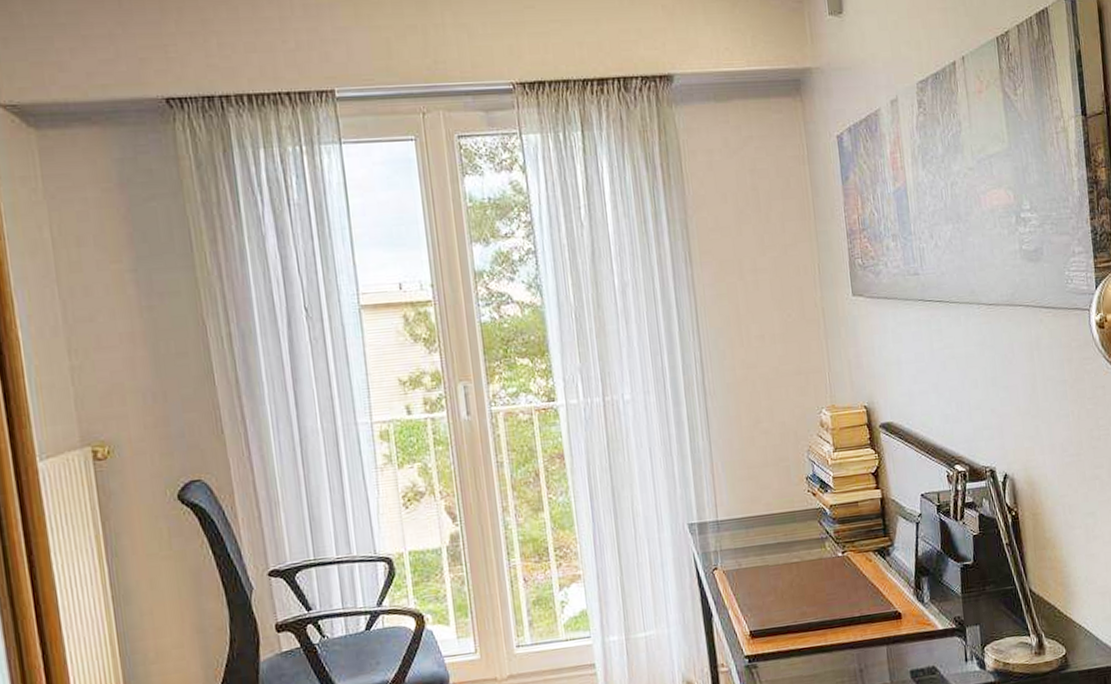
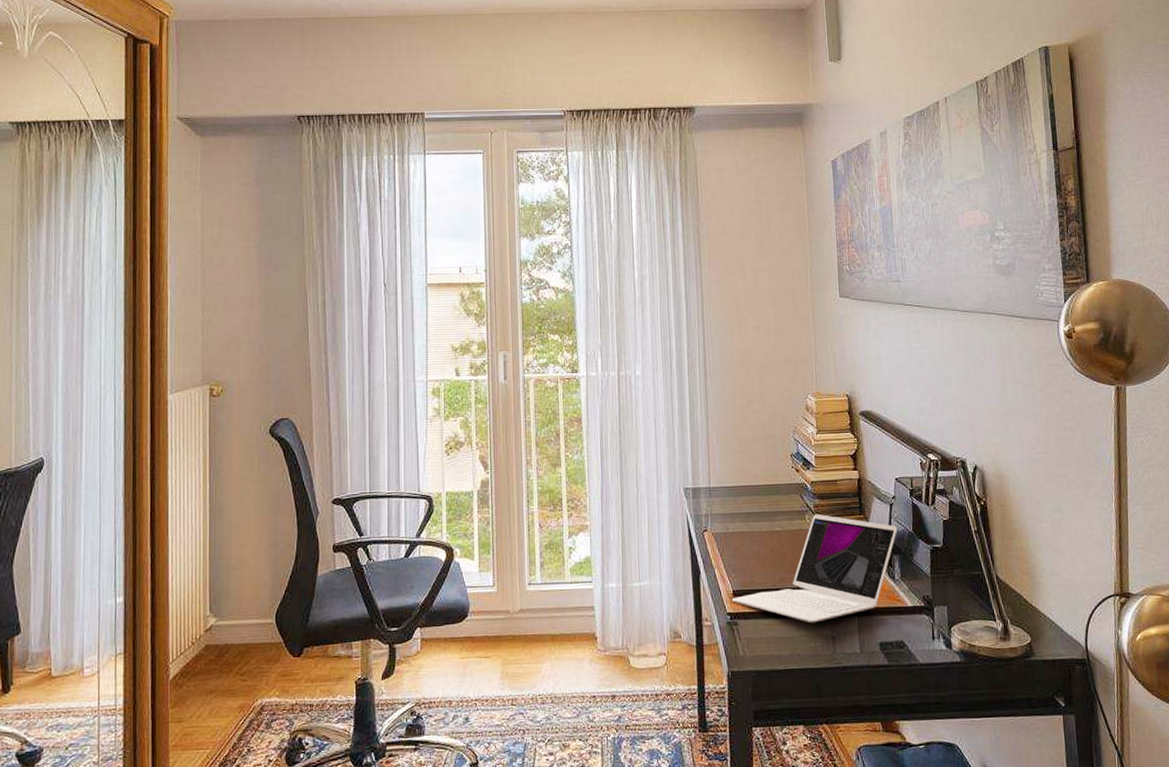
laptop: none [749,539,926,658] -> present [731,514,898,623]

